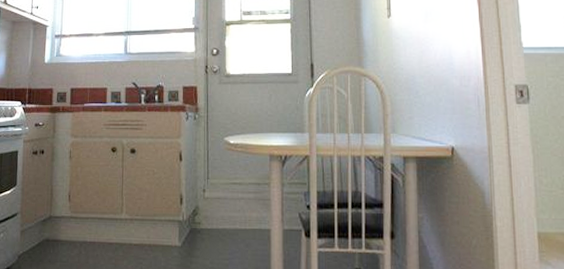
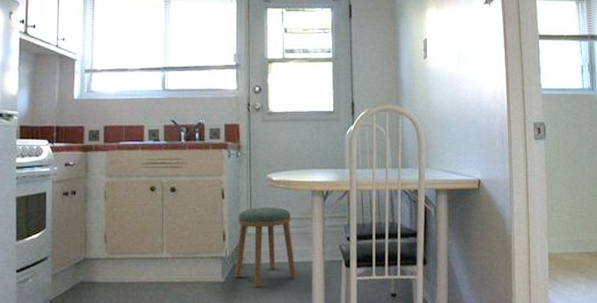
stool: none [192,171,254,254] -> present [235,207,297,287]

